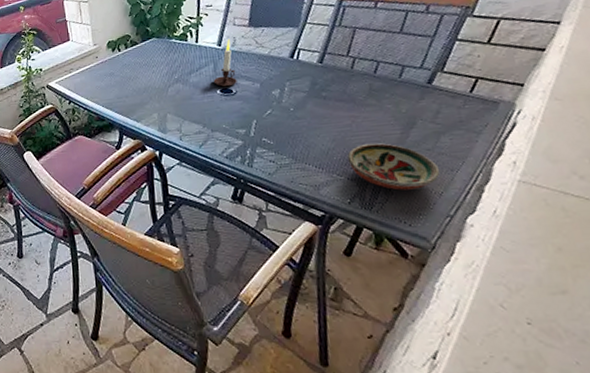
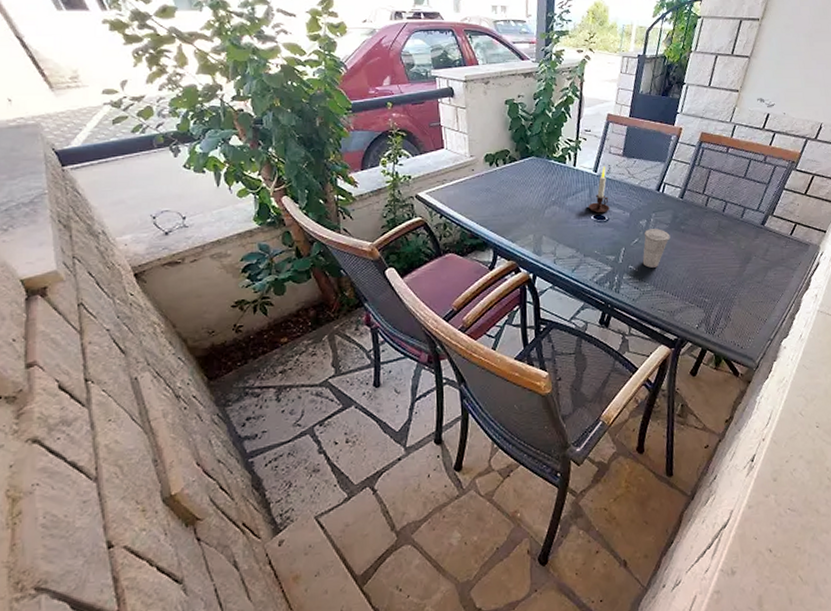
cup: none [277,97,310,140] -> present [642,229,670,268]
decorative bowl: present [347,143,441,191] -> none [698,274,766,317]

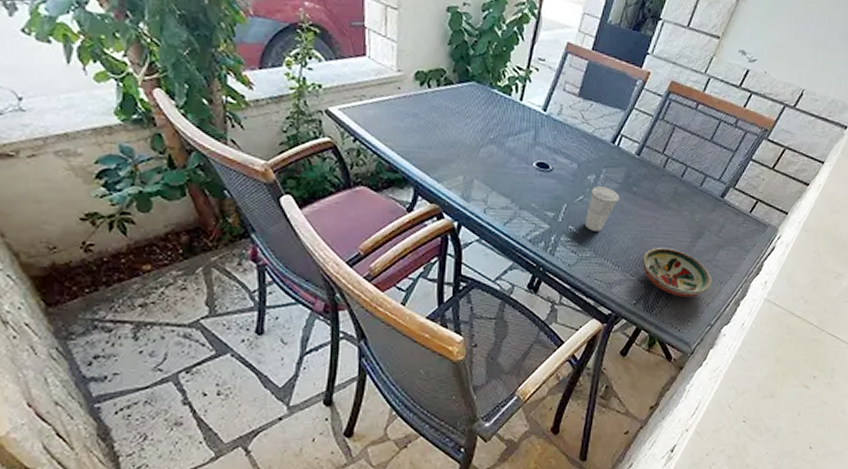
candle: present [588,166,610,213] -> none [531,105,556,161]
decorative bowl: none [698,274,766,317] -> present [641,247,713,297]

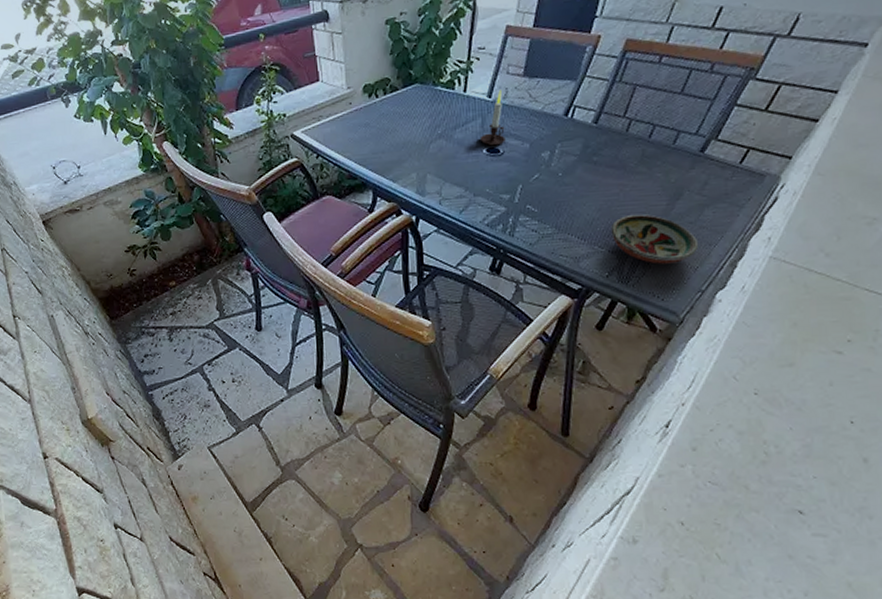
candle: none [531,105,556,161] -> present [479,90,506,146]
cup: present [584,186,620,231] -> none [543,161,579,208]

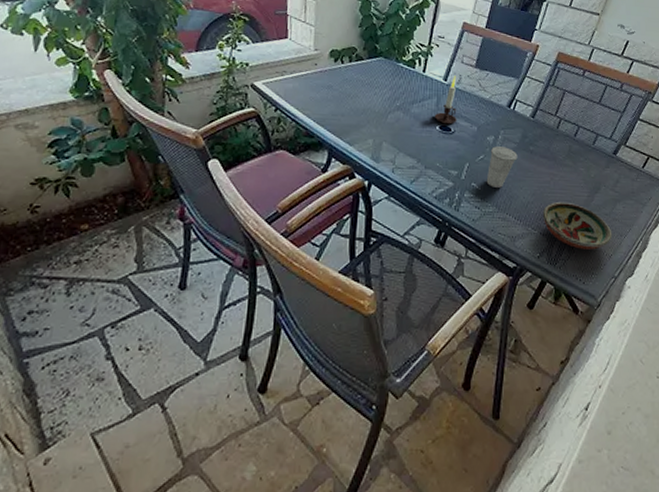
cup: none [543,161,579,208] -> present [486,146,518,188]

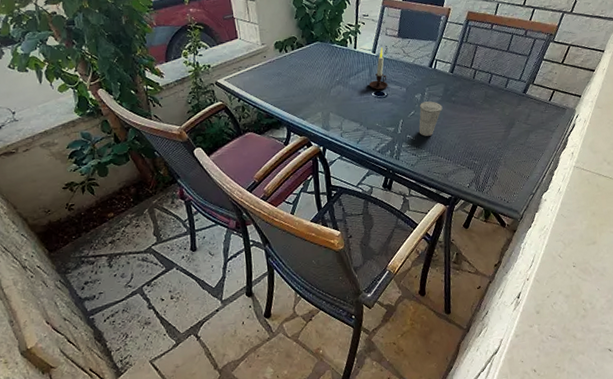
decorative bowl: present [542,201,613,250] -> none [468,139,528,176]

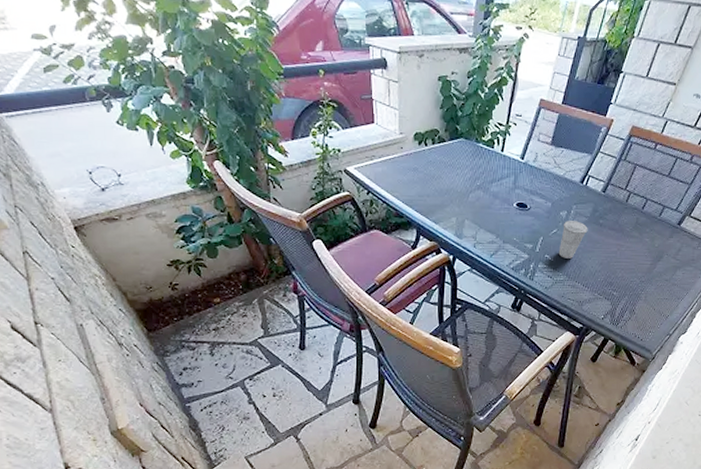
candle: present [368,47,388,90] -> none [511,154,533,202]

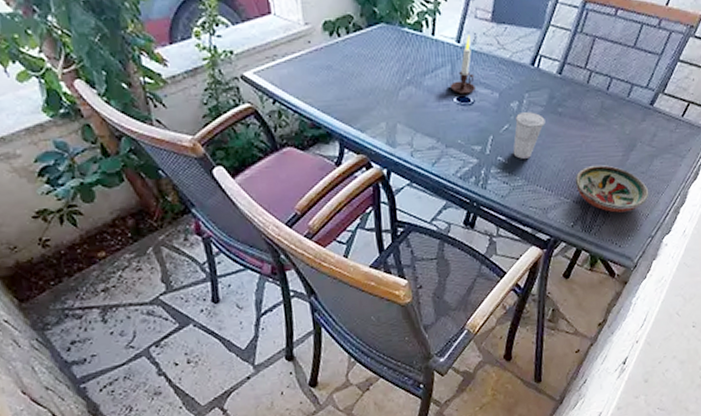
candle: none [511,154,533,202] -> present [449,35,476,95]
decorative bowl: none [608,269,671,311] -> present [574,164,649,213]

